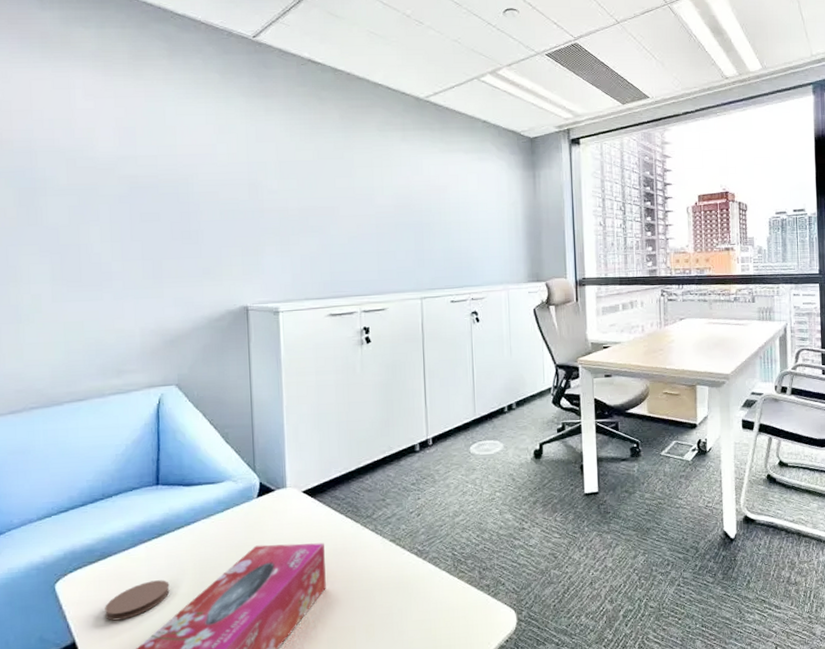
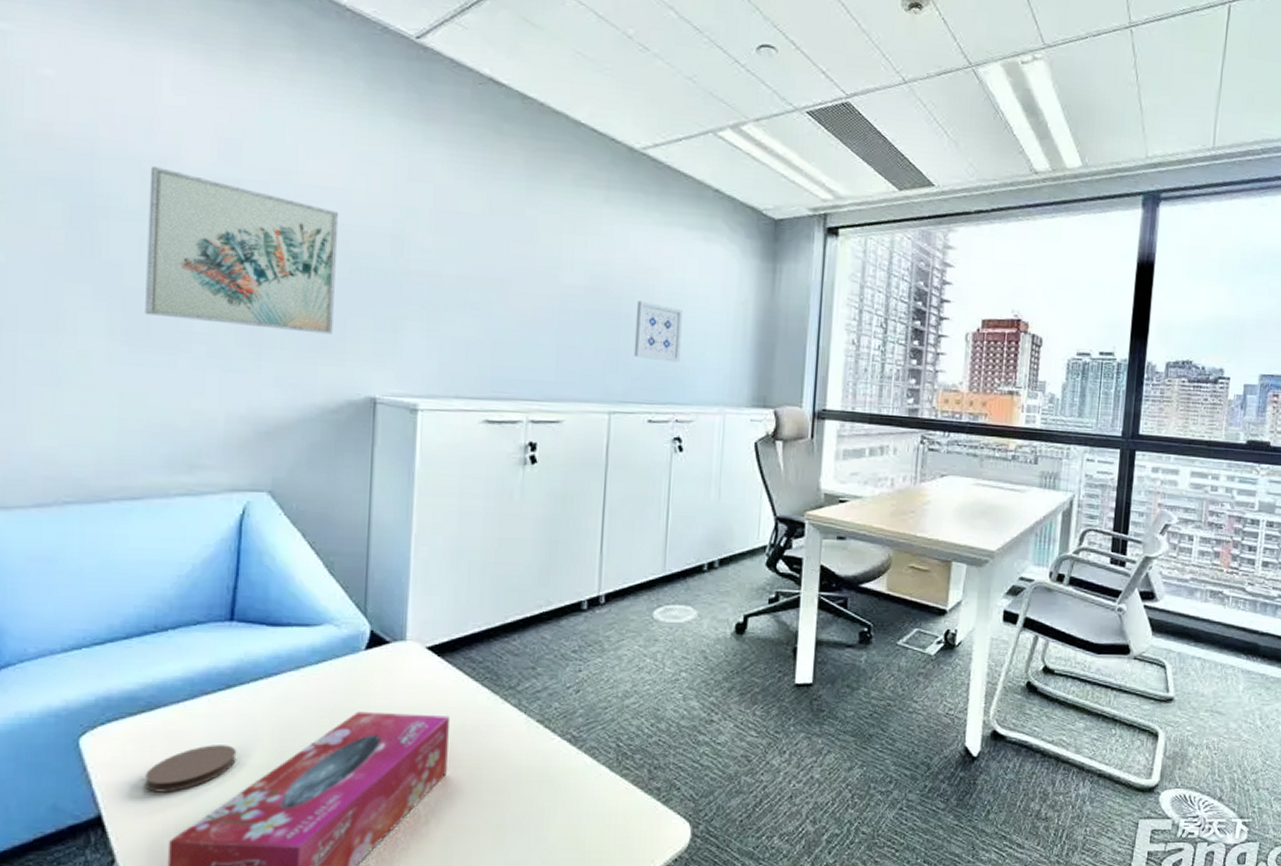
wall art: none [72,154,212,263] -> present [145,167,339,335]
wall art: none [433,211,470,255] -> present [633,300,683,363]

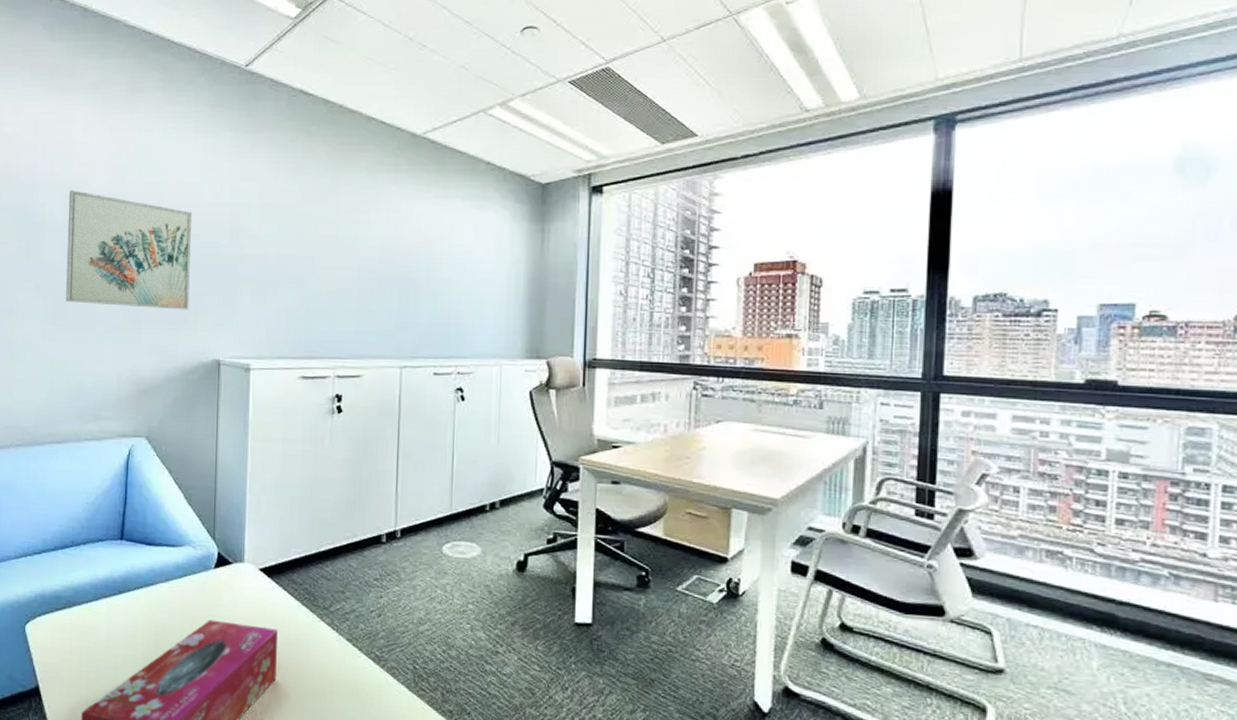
coaster: present [145,745,237,793] -> none [66,638,126,674]
wall art: present [633,300,683,363] -> none [420,267,461,320]

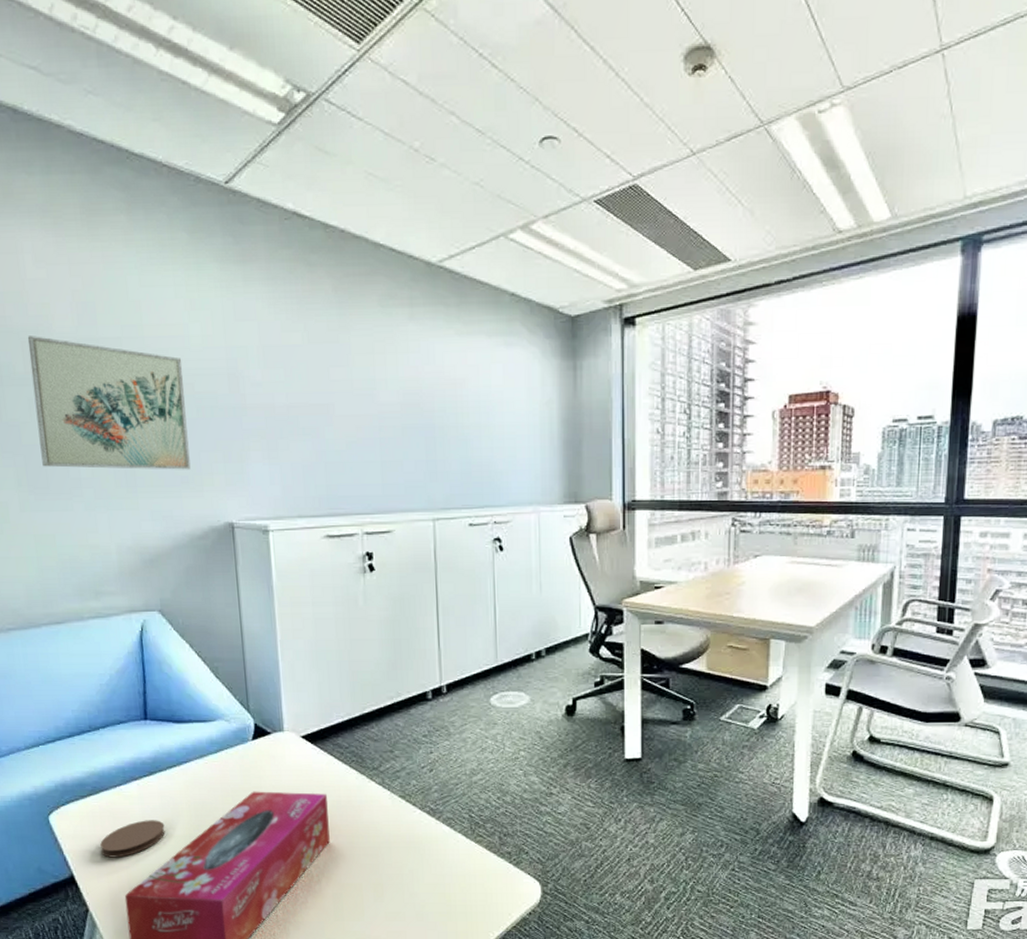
coaster: none [66,638,126,674] -> present [100,820,165,858]

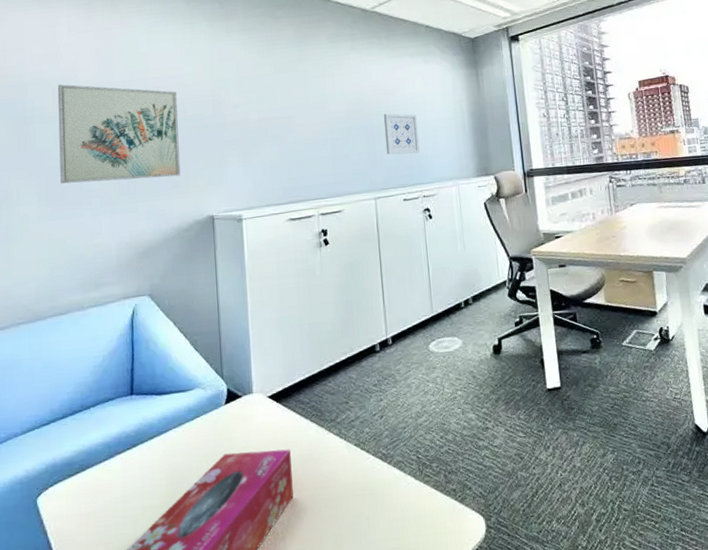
coaster: present [100,820,165,858] -> none [83,491,144,536]
wall art: none [448,411,493,467] -> present [383,113,420,155]

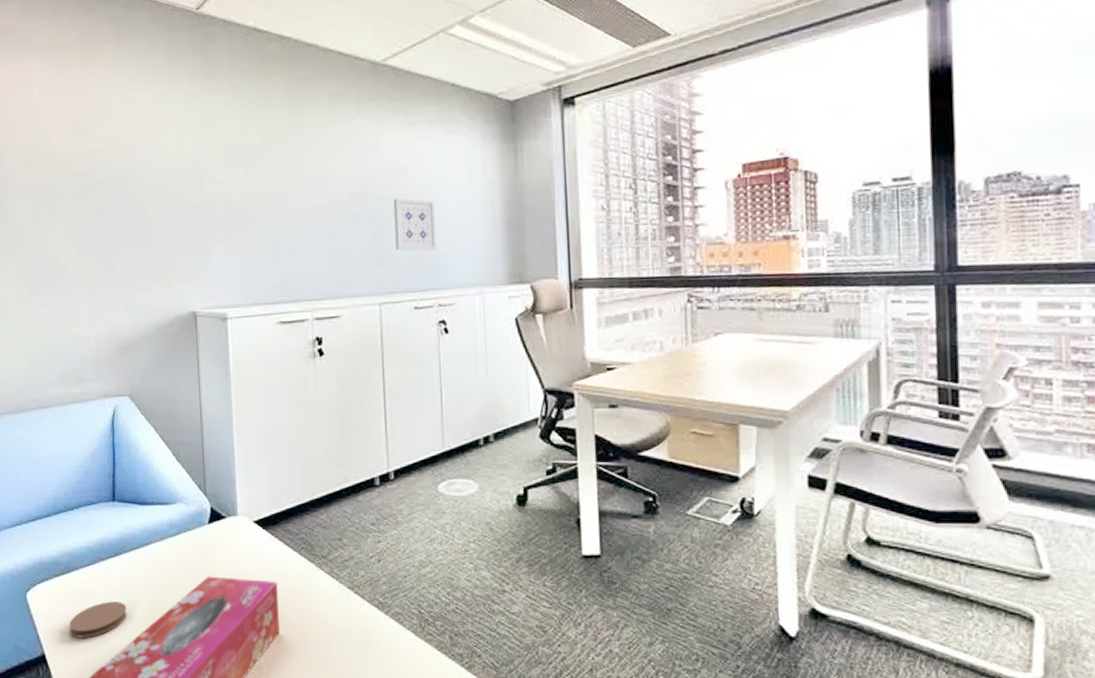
wall art: present [57,84,181,184] -> none [32,152,161,266]
coaster: none [83,491,144,536] -> present [69,601,127,639]

